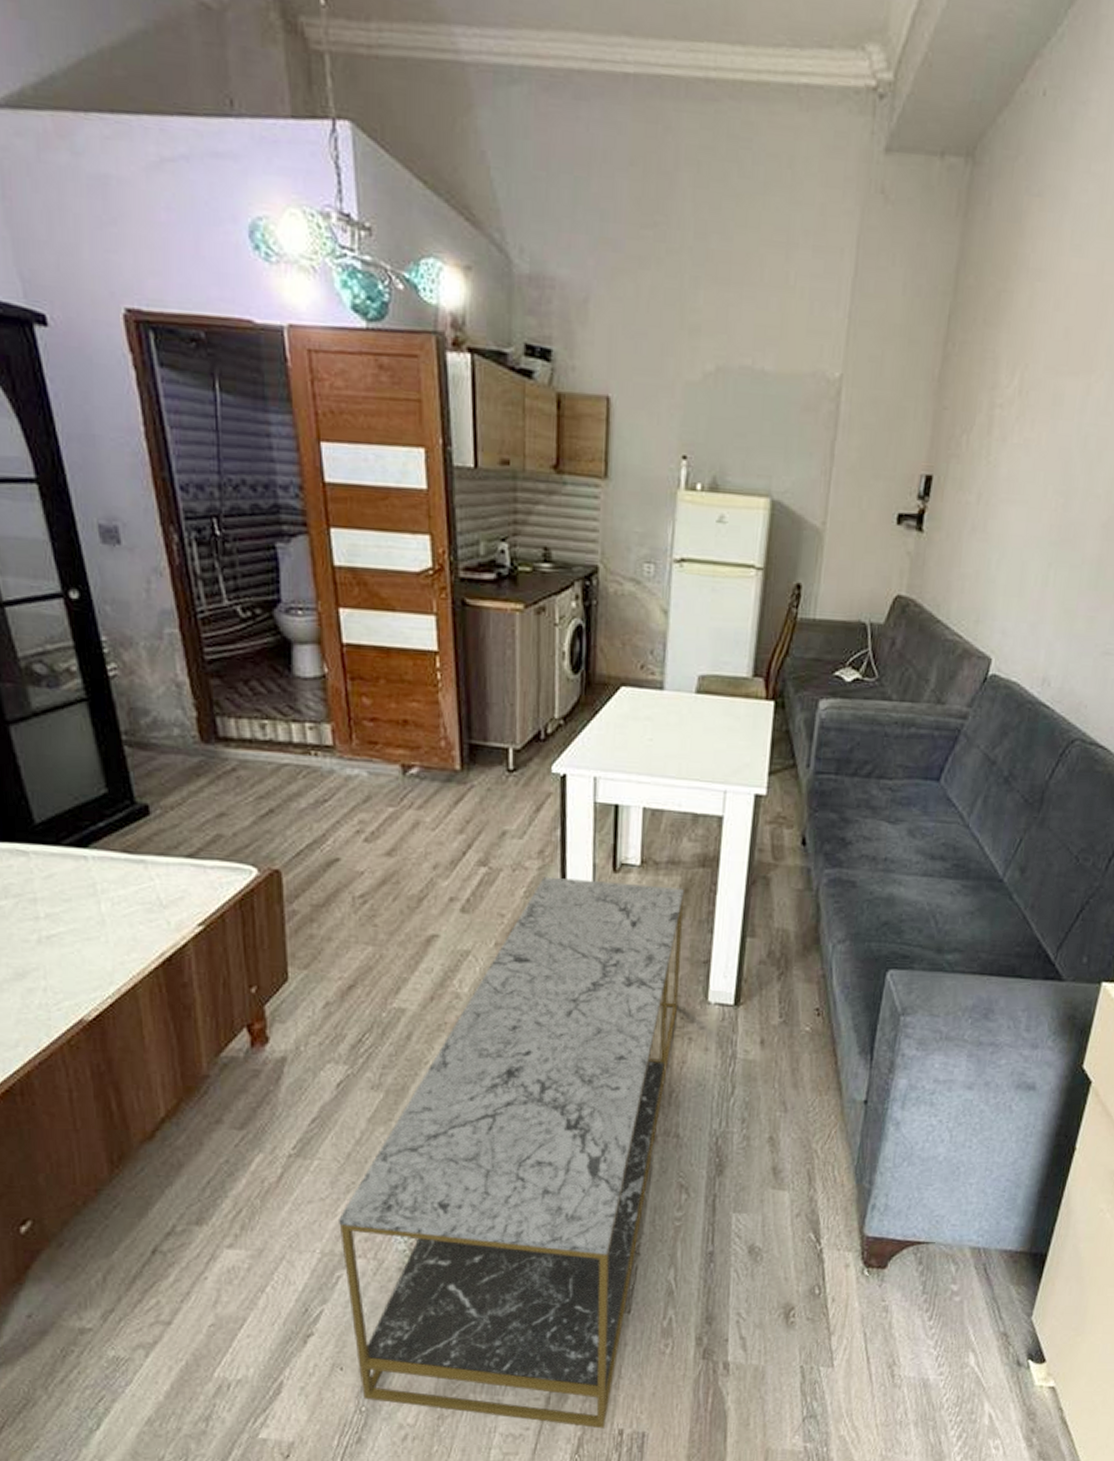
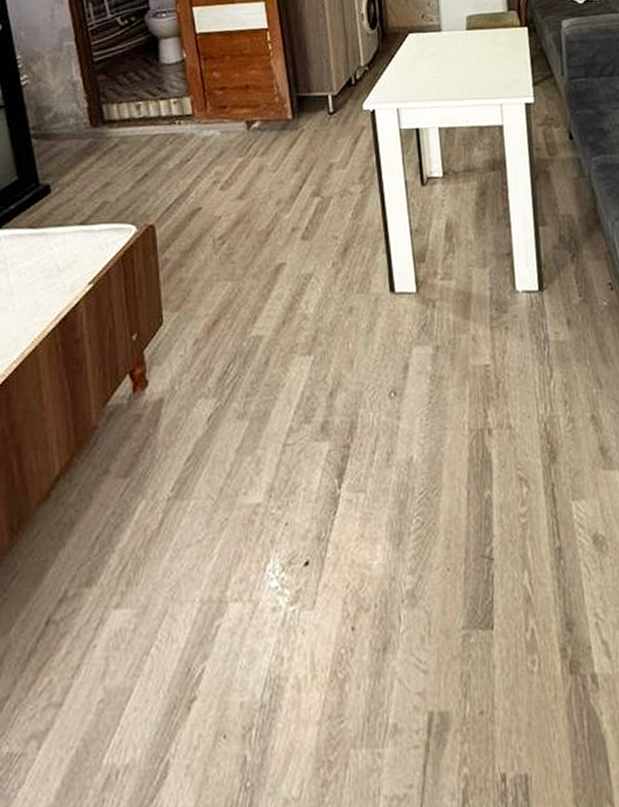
coffee table: present [339,876,684,1429] -> none [215,191,492,777]

